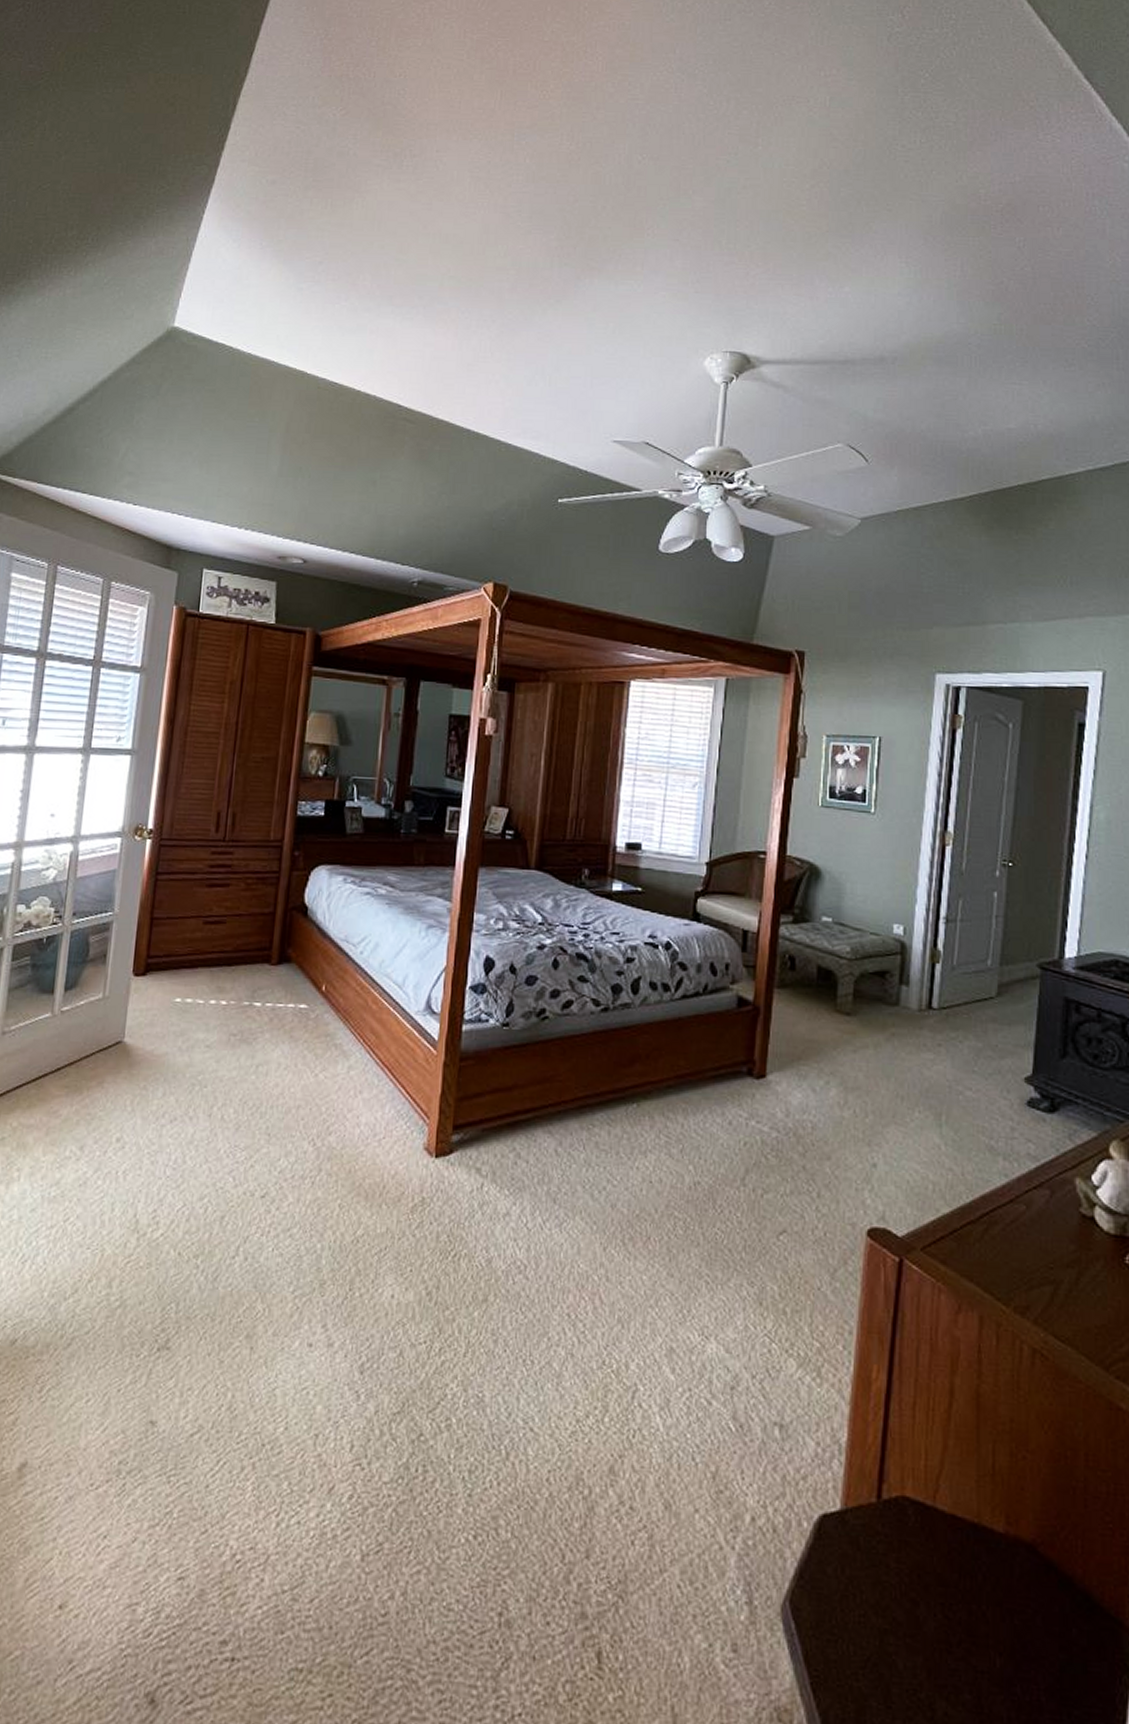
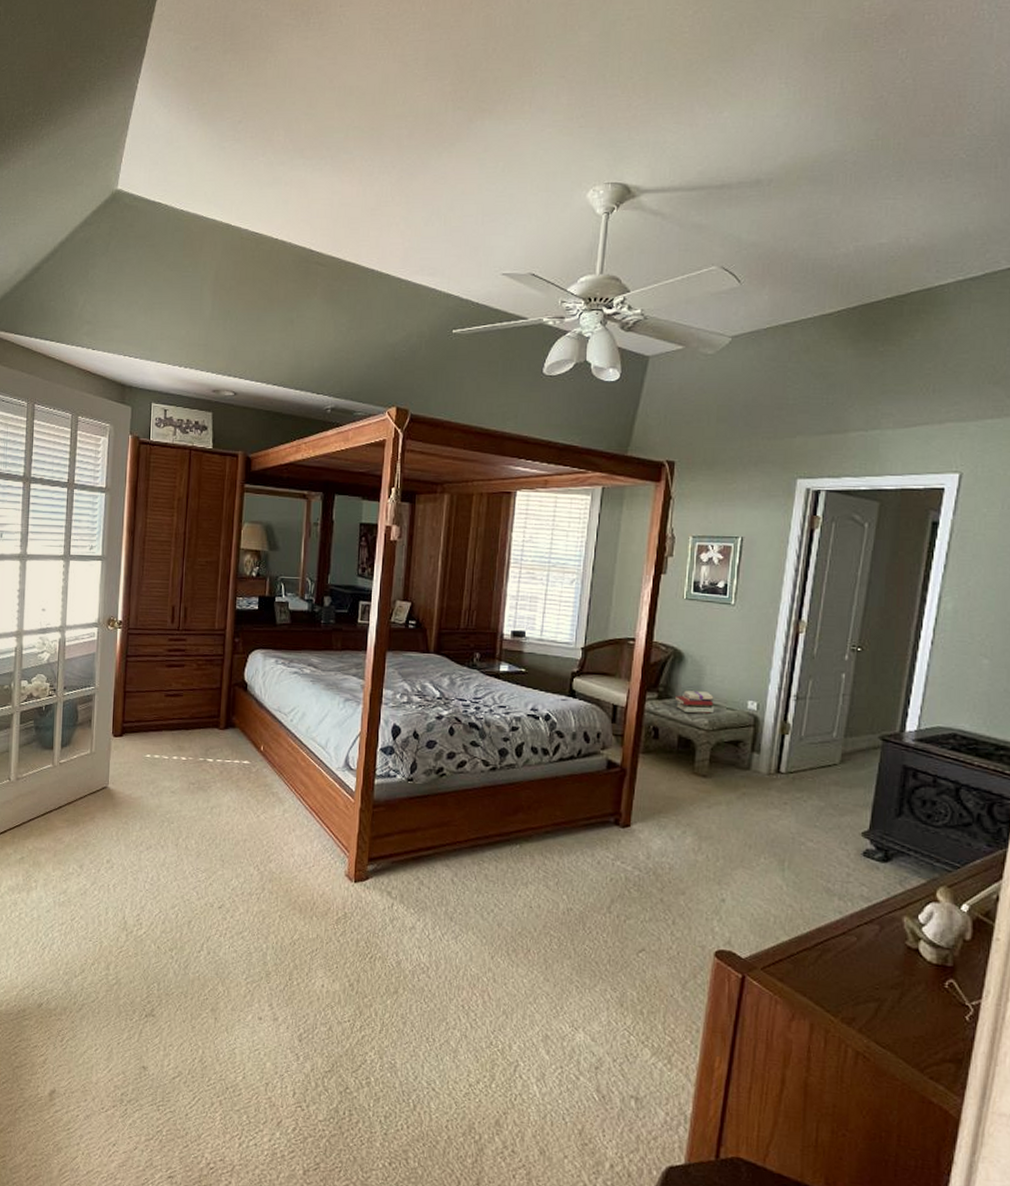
books: none [813,912,857,939] -> present [675,690,715,714]

